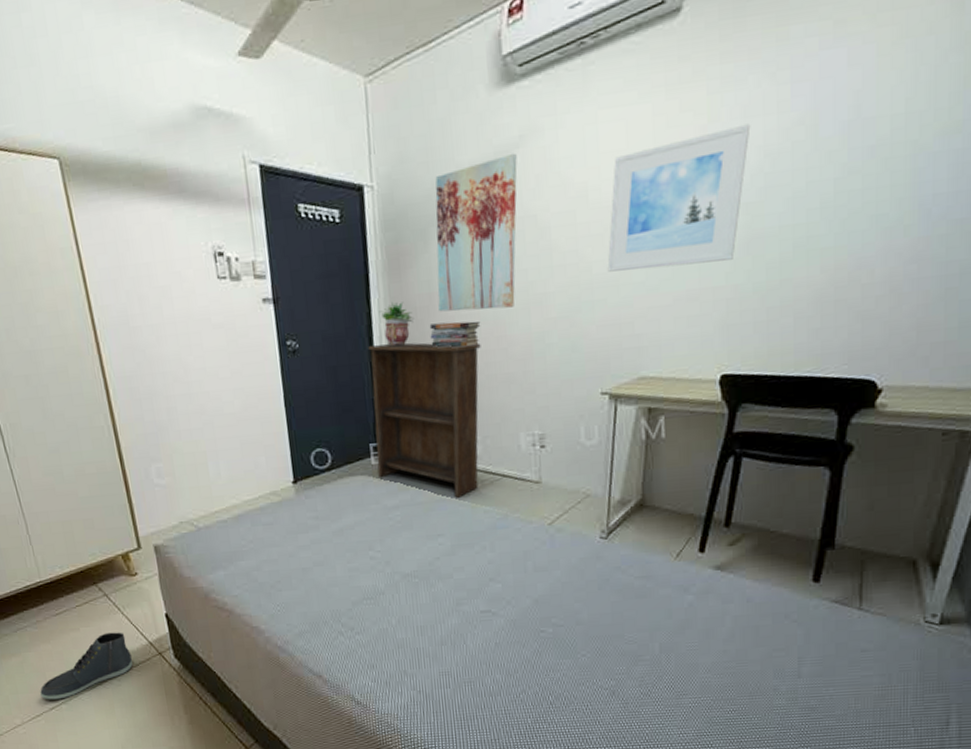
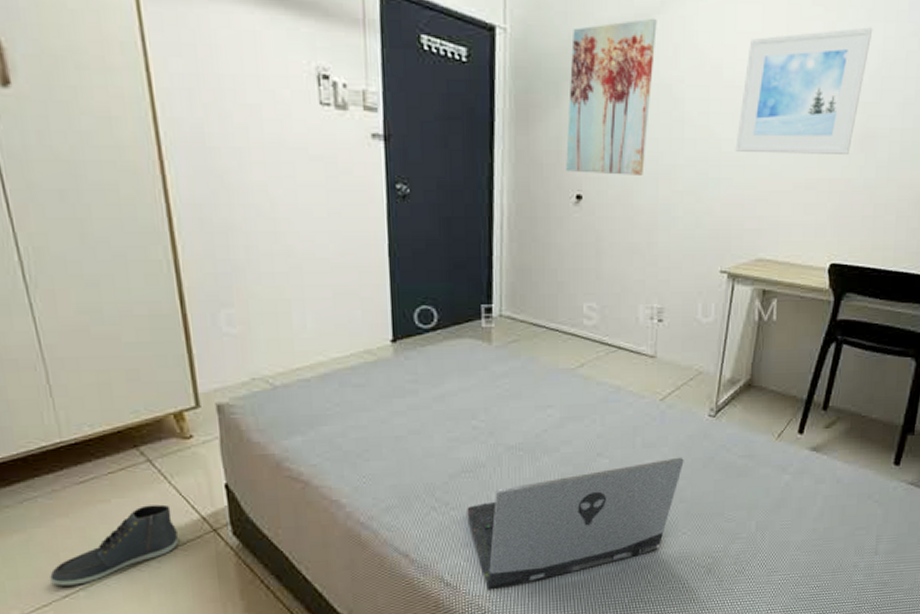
bookshelf: present [368,342,481,498] -> none [488,200,607,368]
laptop computer: none [370,579,578,709] -> present [467,457,684,591]
potted plant: present [380,302,415,346] -> none [503,156,540,203]
book stack: present [429,321,481,348] -> none [555,183,608,211]

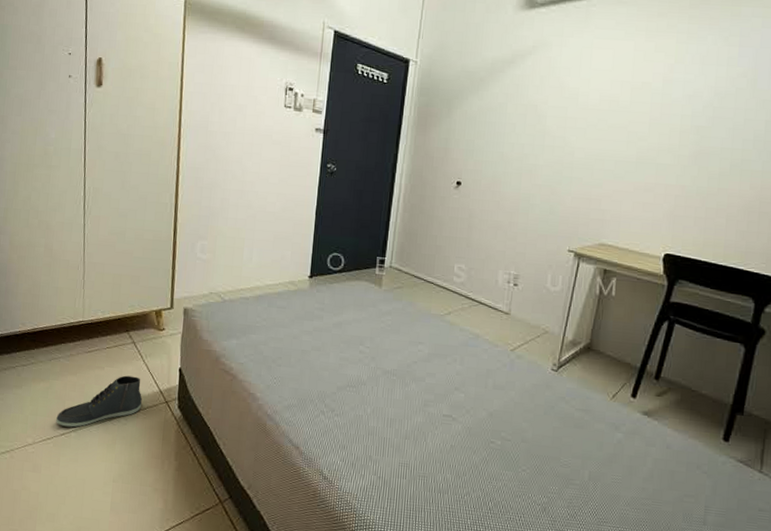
laptop computer: present [467,457,684,591] -> none [347,401,528,492]
wall art: present [566,18,657,175] -> none [451,57,529,171]
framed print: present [735,27,873,154] -> none [586,69,706,166]

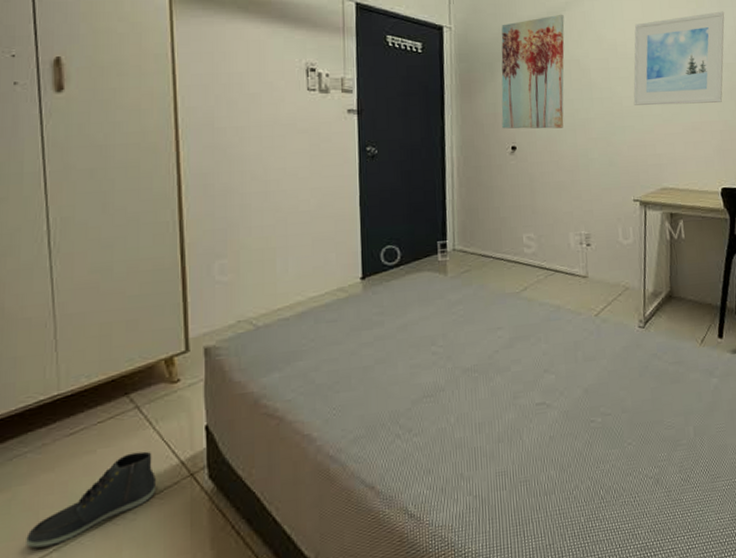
wall art: none [451,57,529,171] -> present [501,14,565,129]
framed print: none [586,69,706,166] -> present [633,11,725,105]

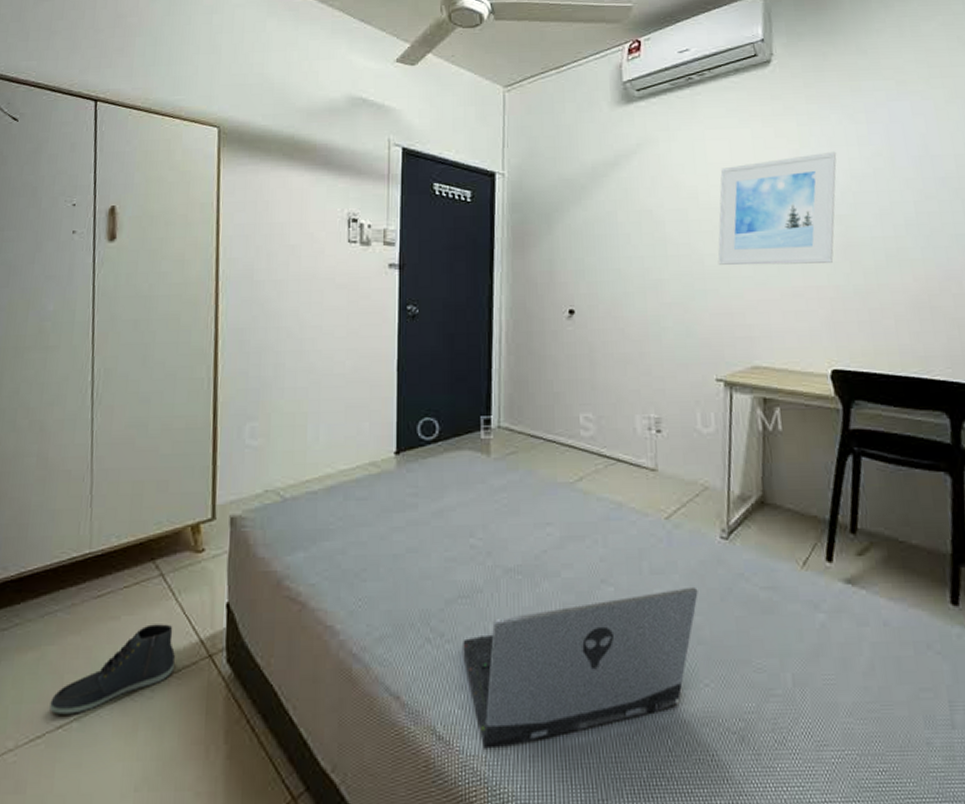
laptop computer: none [429,367,622,520] -> present [463,586,698,749]
wall art: present [501,14,565,129] -> none [558,157,635,291]

